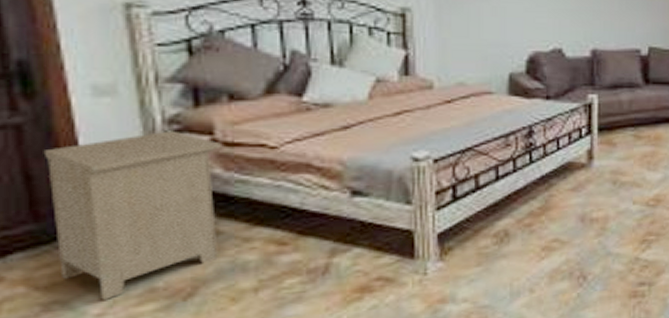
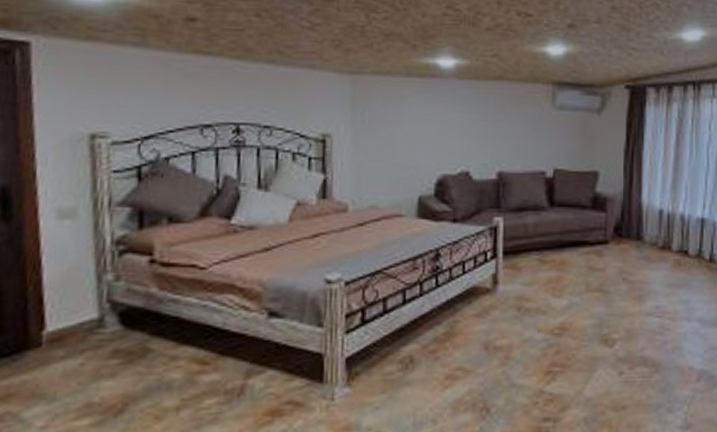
nightstand: present [43,130,221,300] -> none [13,251,159,413]

